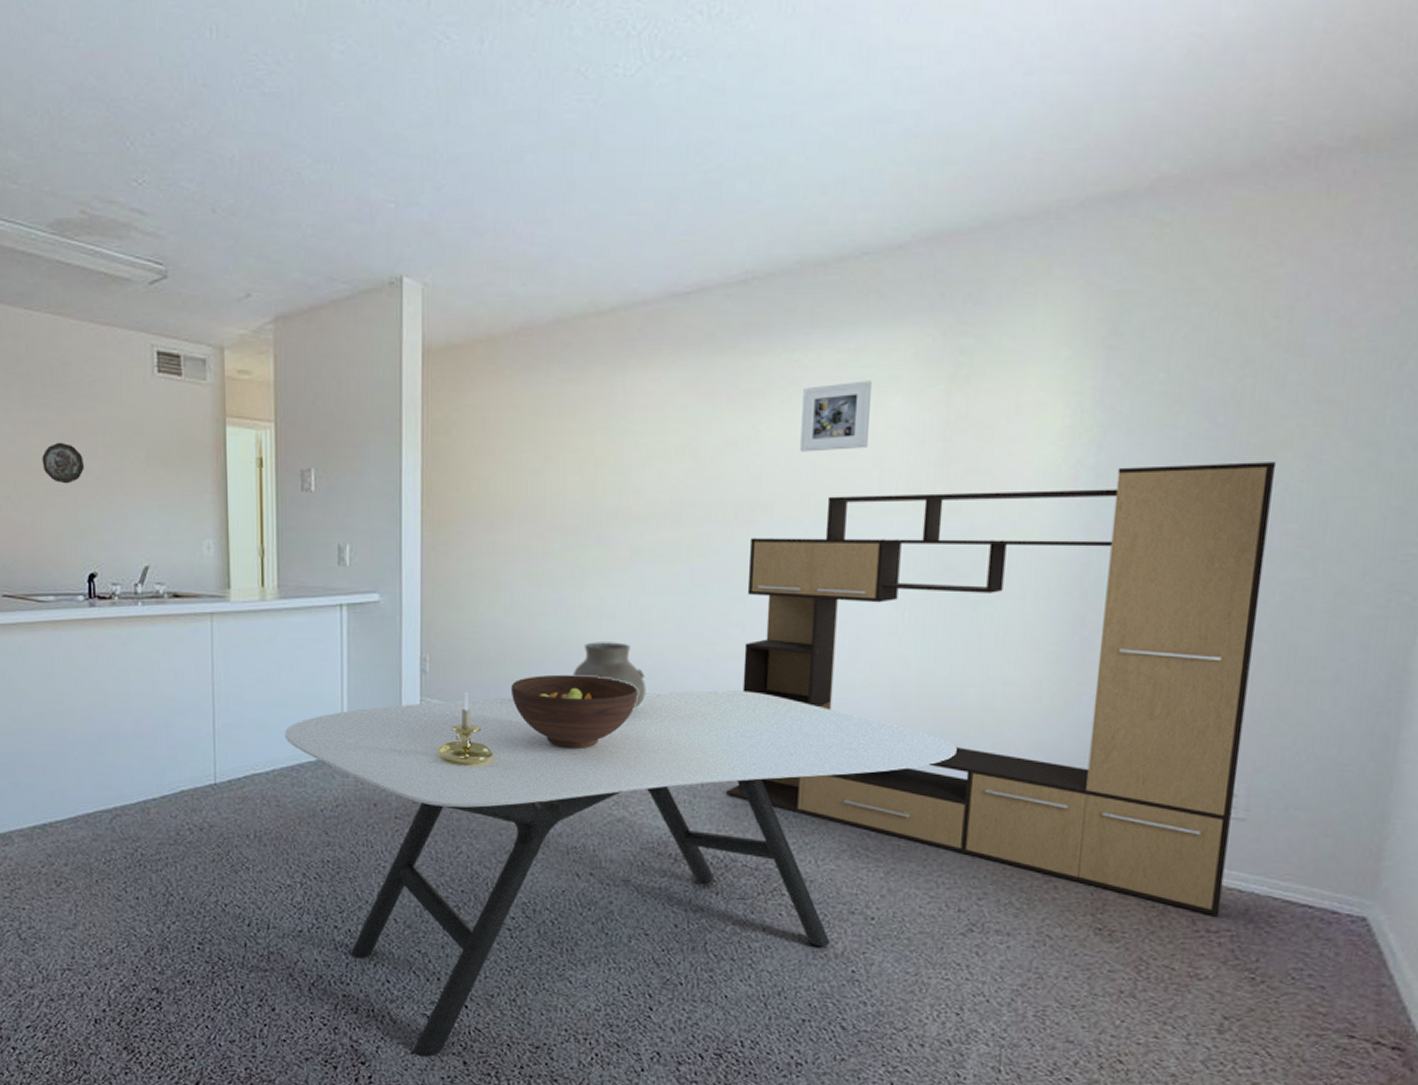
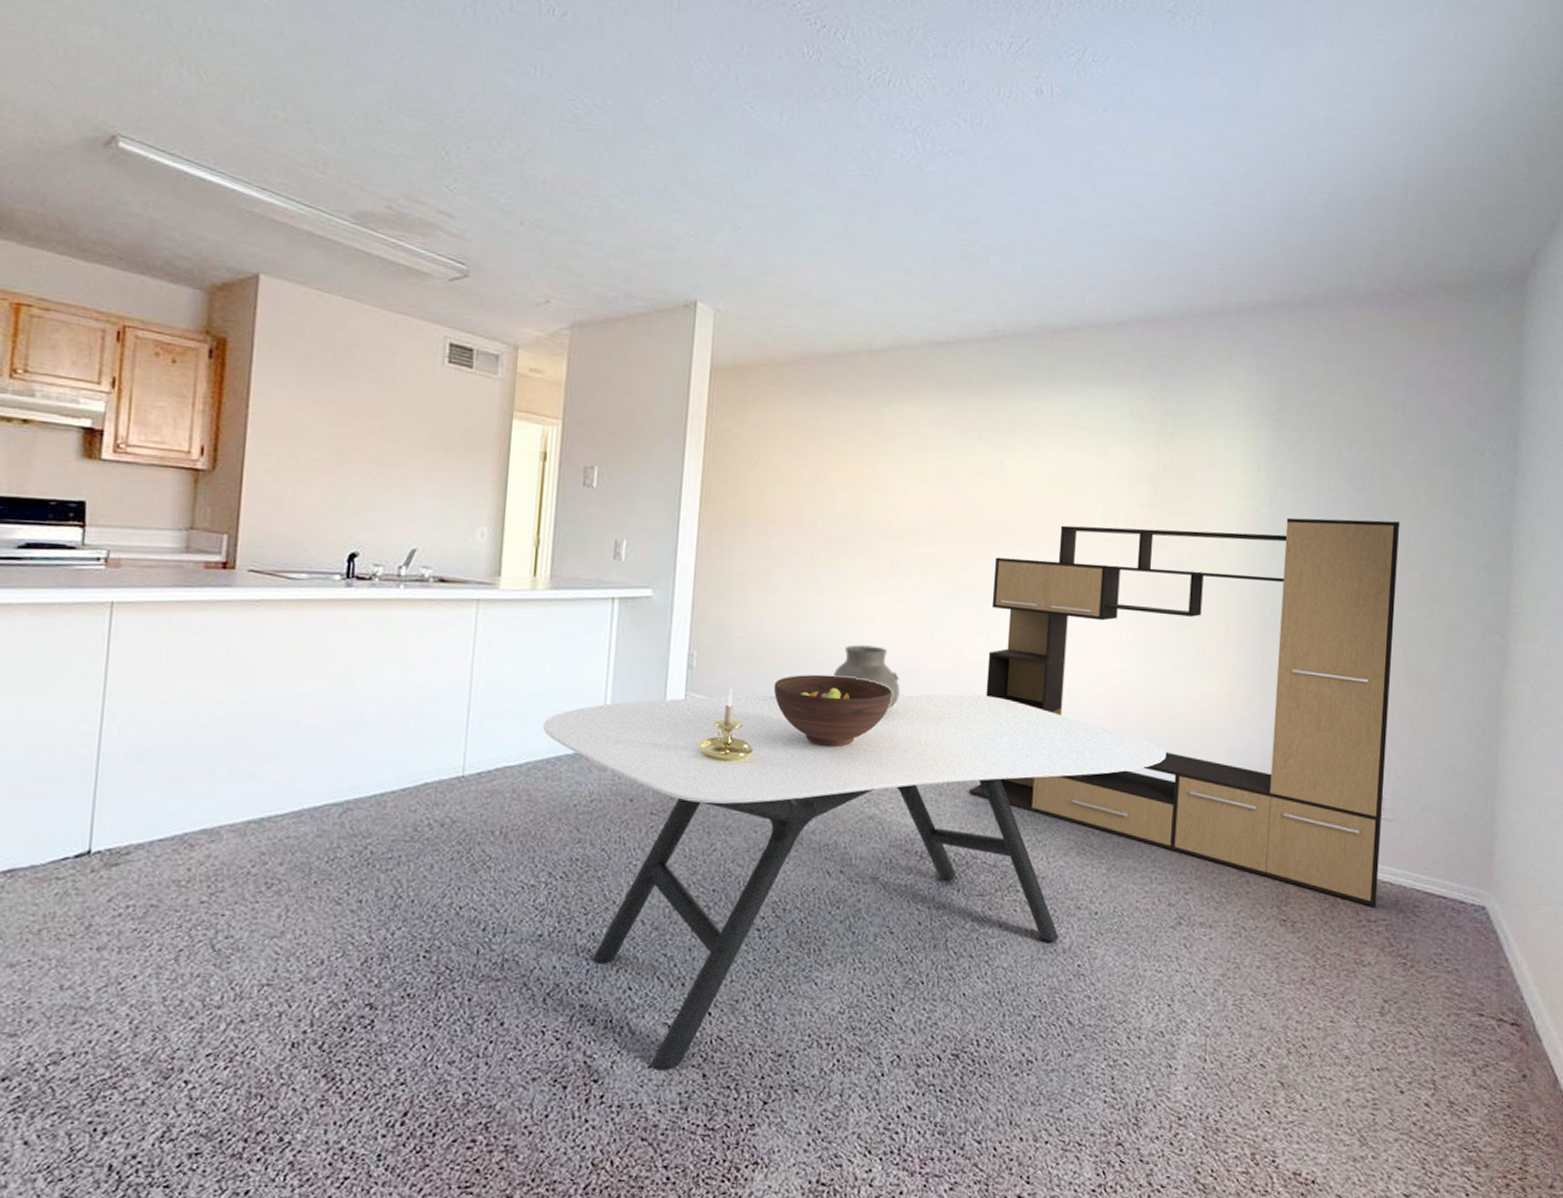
decorative plate: present [42,442,85,484] -> none [313,420,360,462]
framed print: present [800,380,873,452] -> none [1038,429,1098,487]

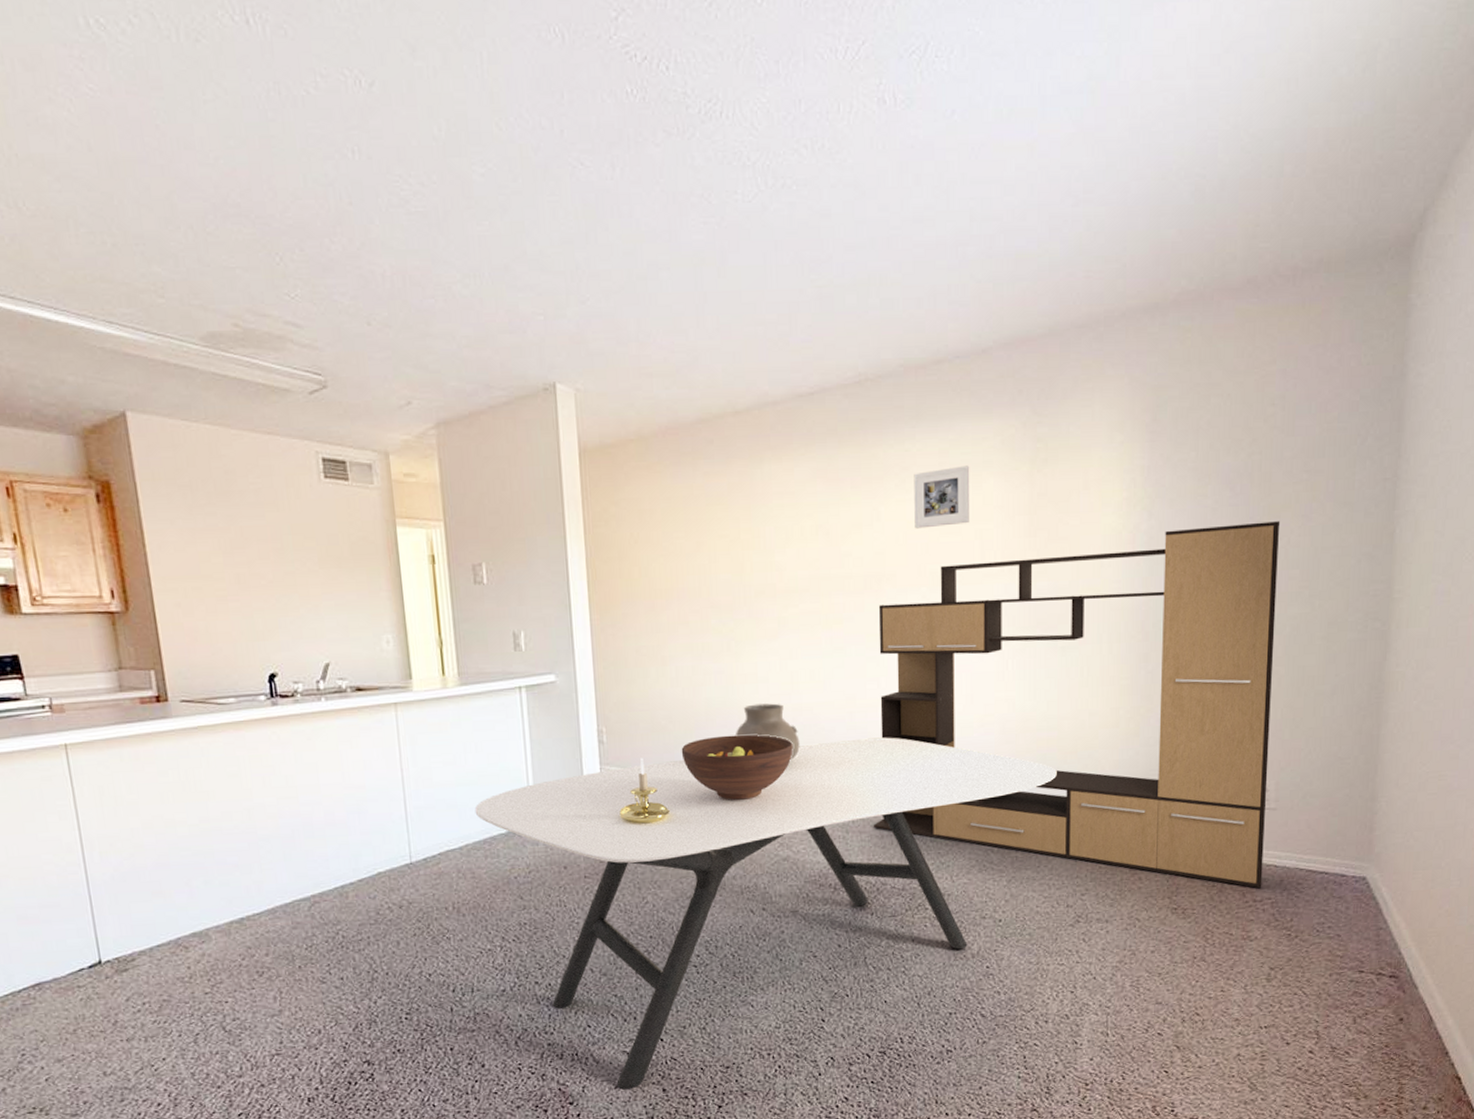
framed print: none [1038,429,1098,487] -> present [914,465,970,529]

